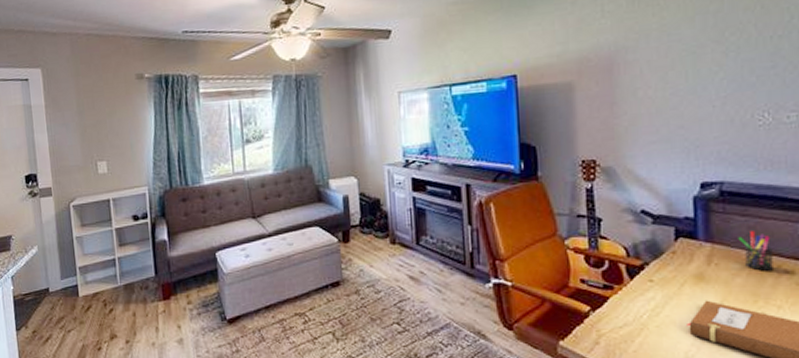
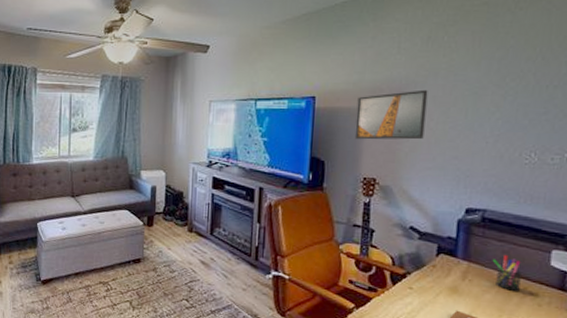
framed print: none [564,54,643,119] -> present [354,89,428,140]

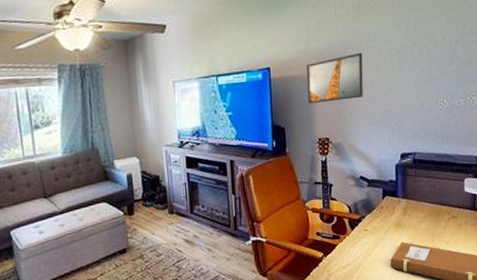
pen holder: present [492,255,522,291] -> none [424,188,445,218]

